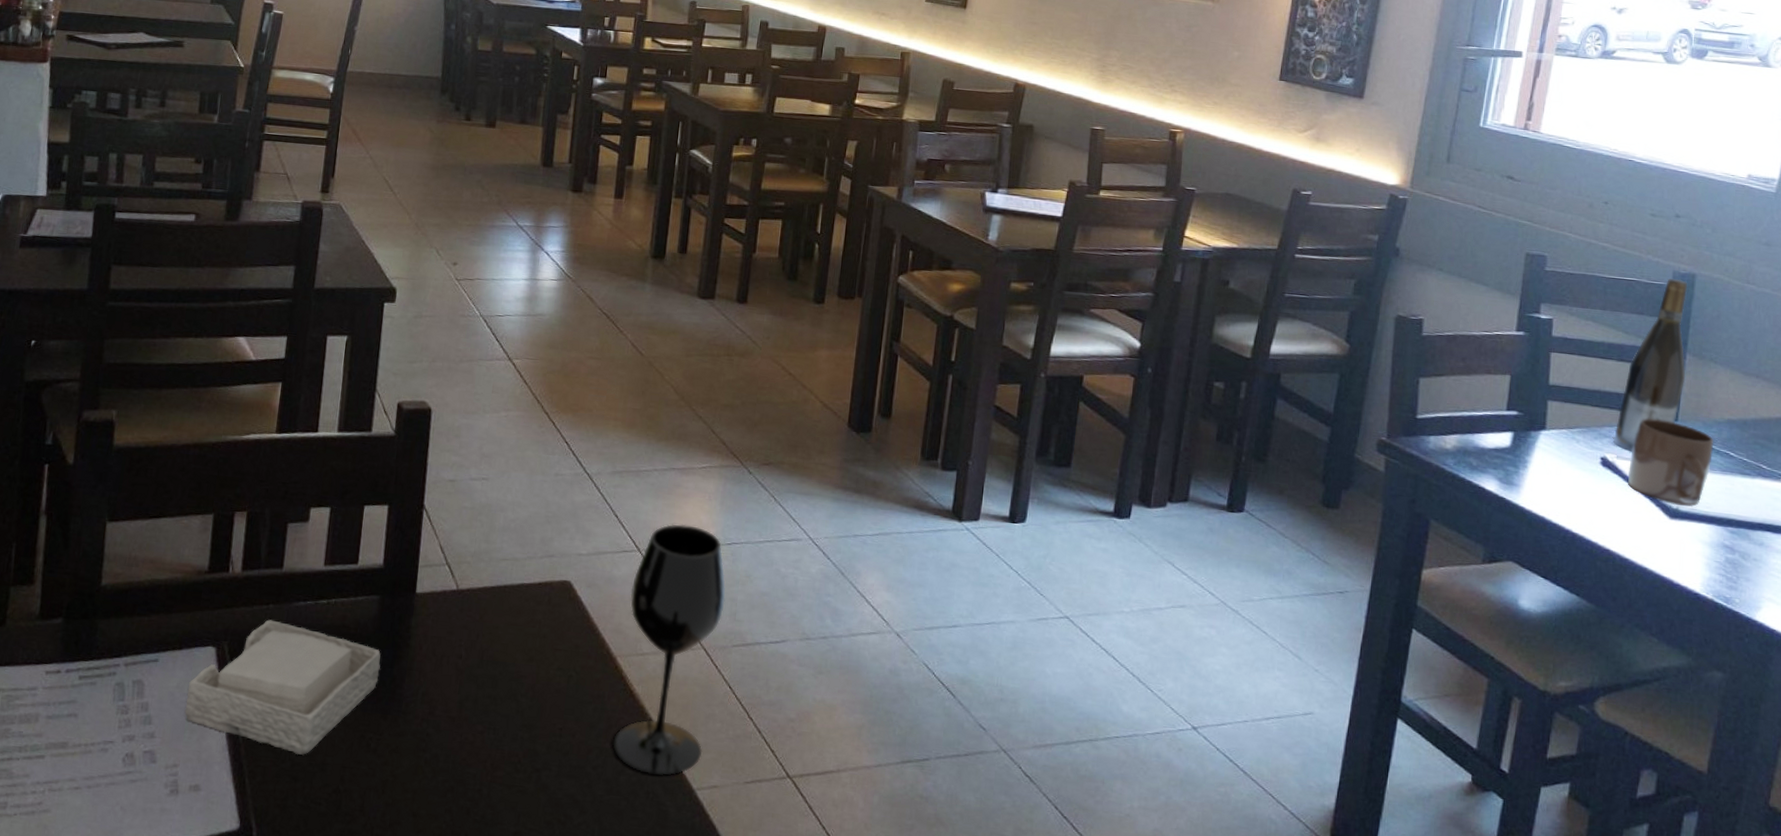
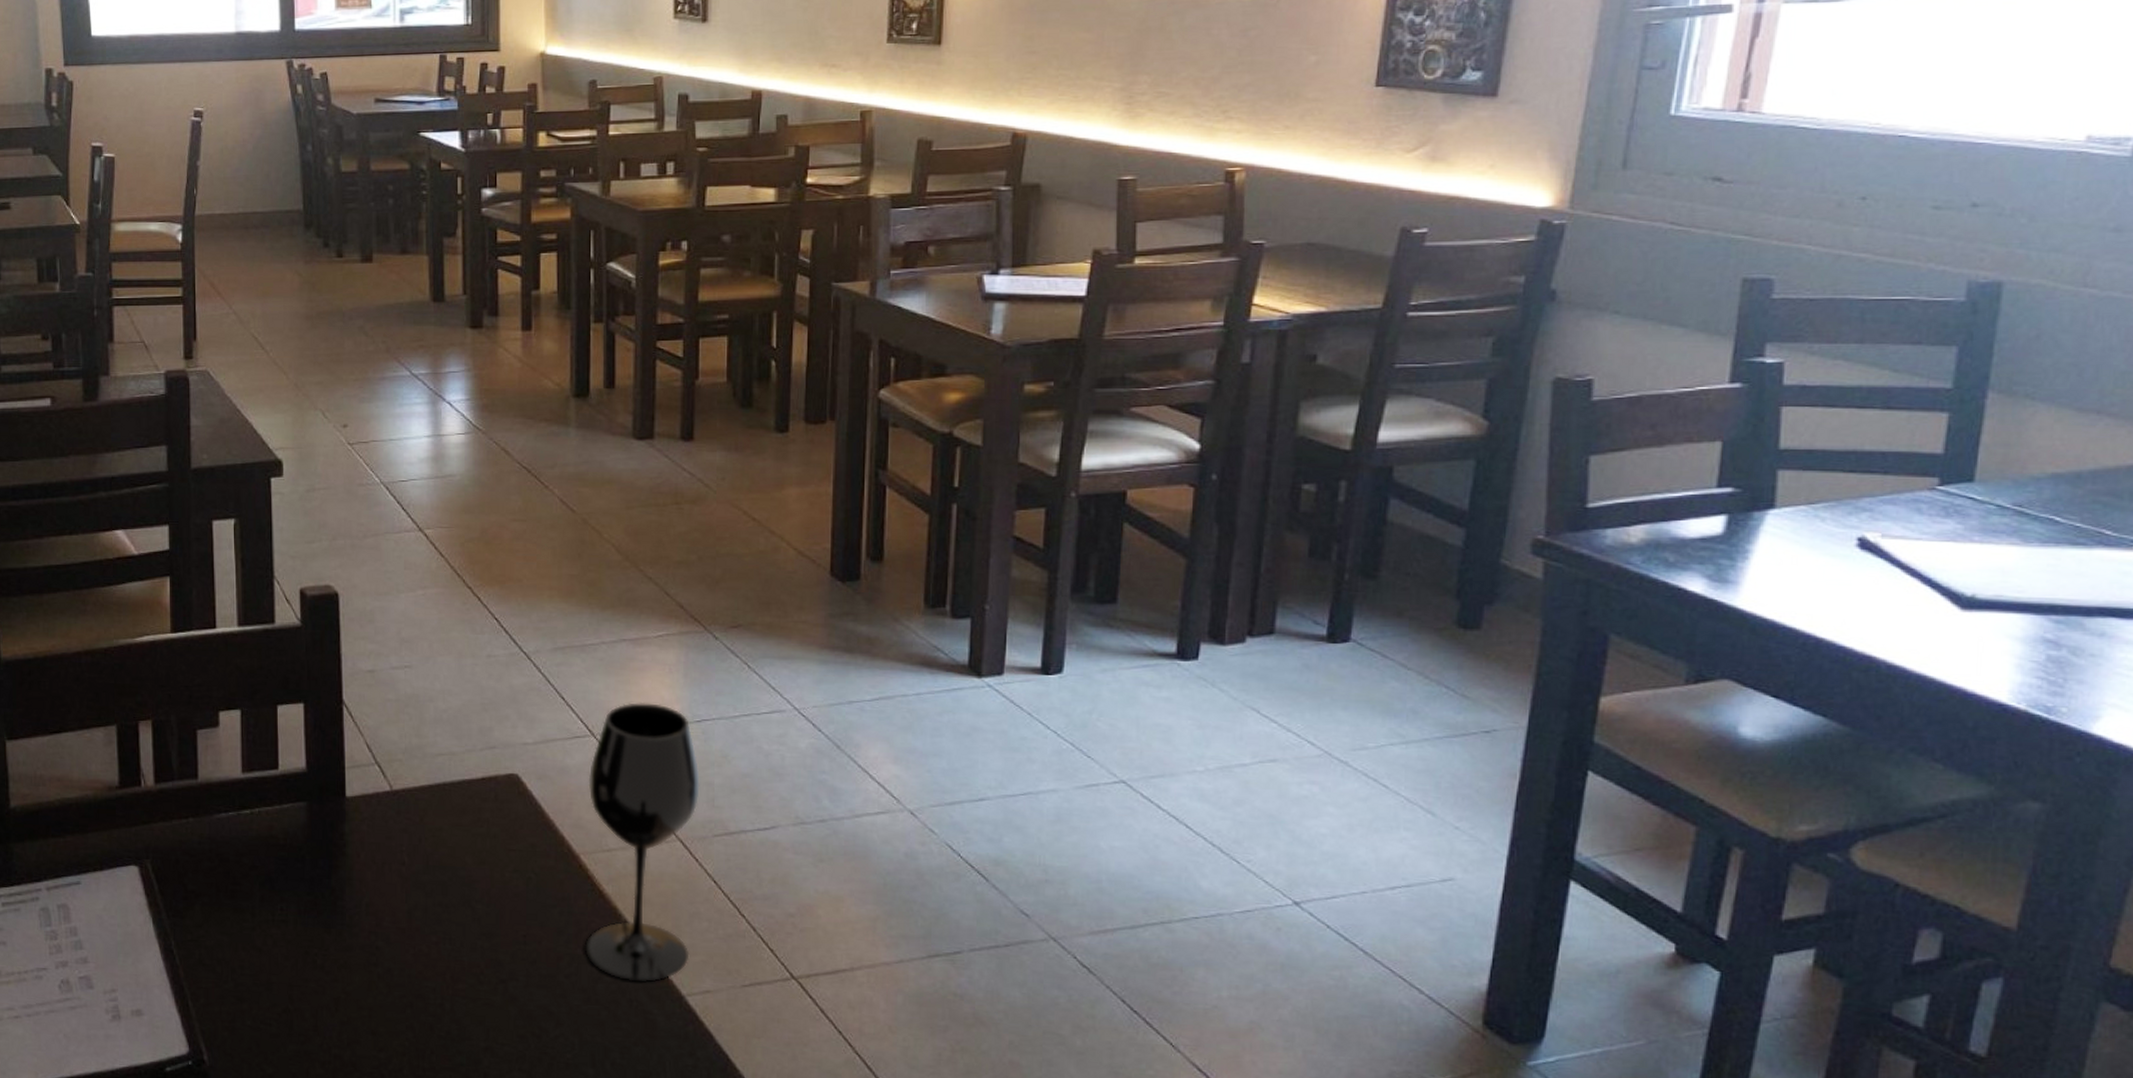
napkin holder: present [184,619,381,756] -> none [115,834,318,976]
wine bottle: present [1613,278,1687,453] -> none [1875,290,1989,529]
mug: present [1627,418,1714,507] -> none [1897,482,2030,593]

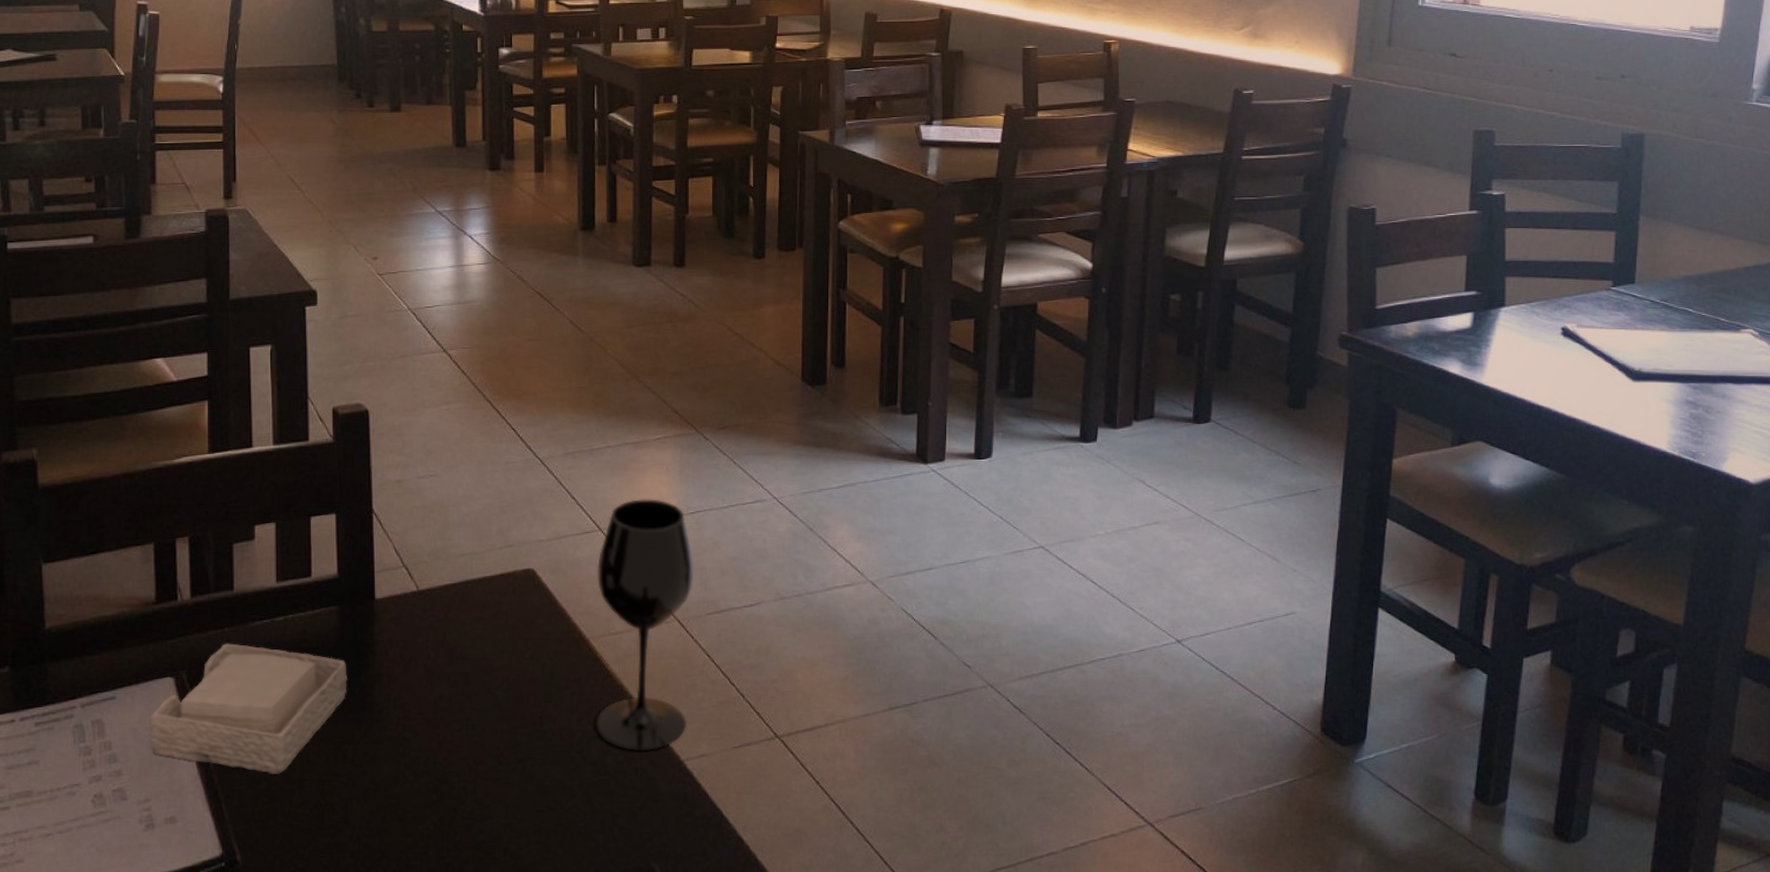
napkin holder: none [115,834,318,976] -> present [150,643,348,775]

